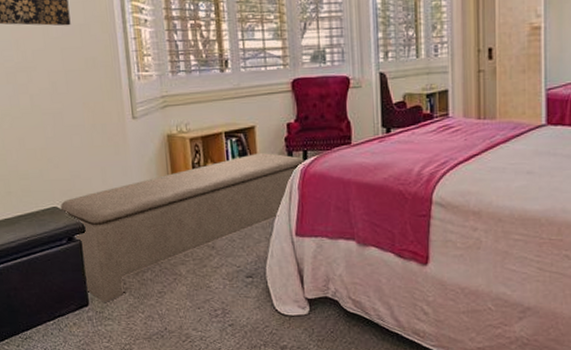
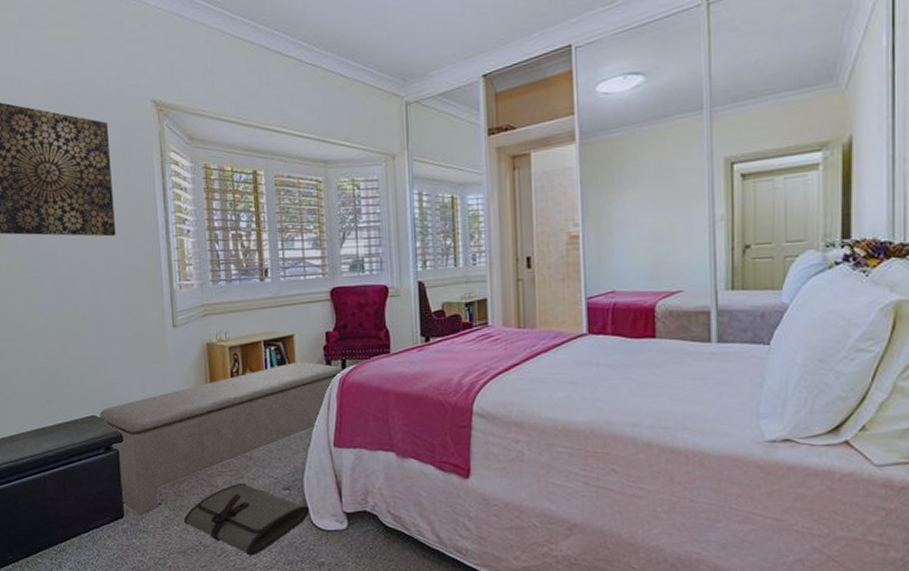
tool roll: none [148,271,273,341] -> present [183,483,310,556]

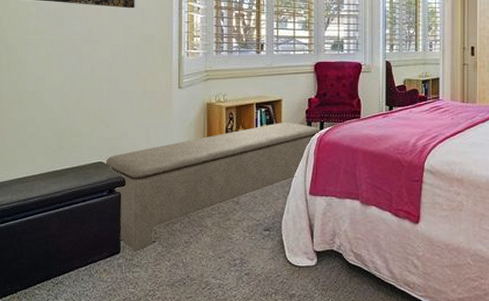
tool roll: present [183,483,310,556] -> none [174,224,286,288]

